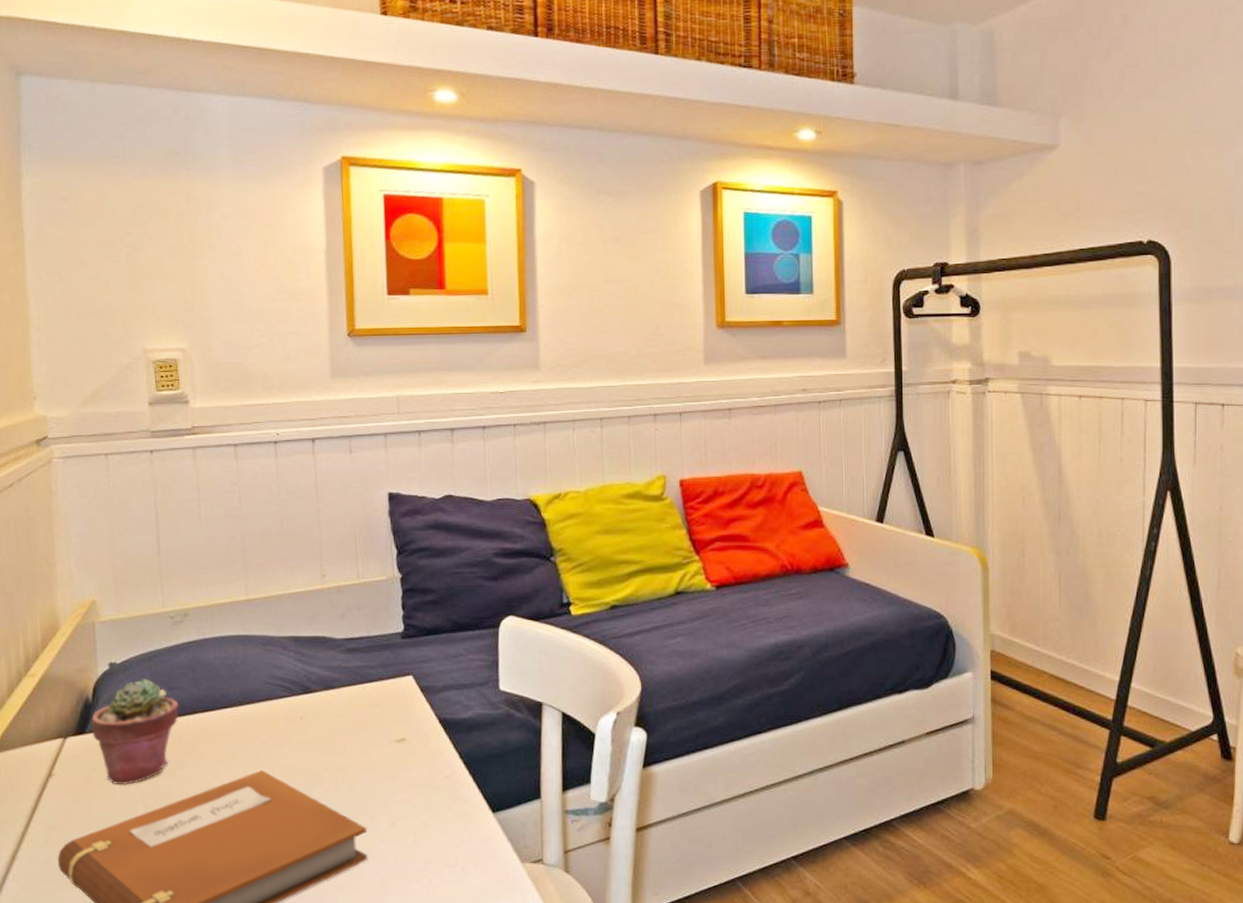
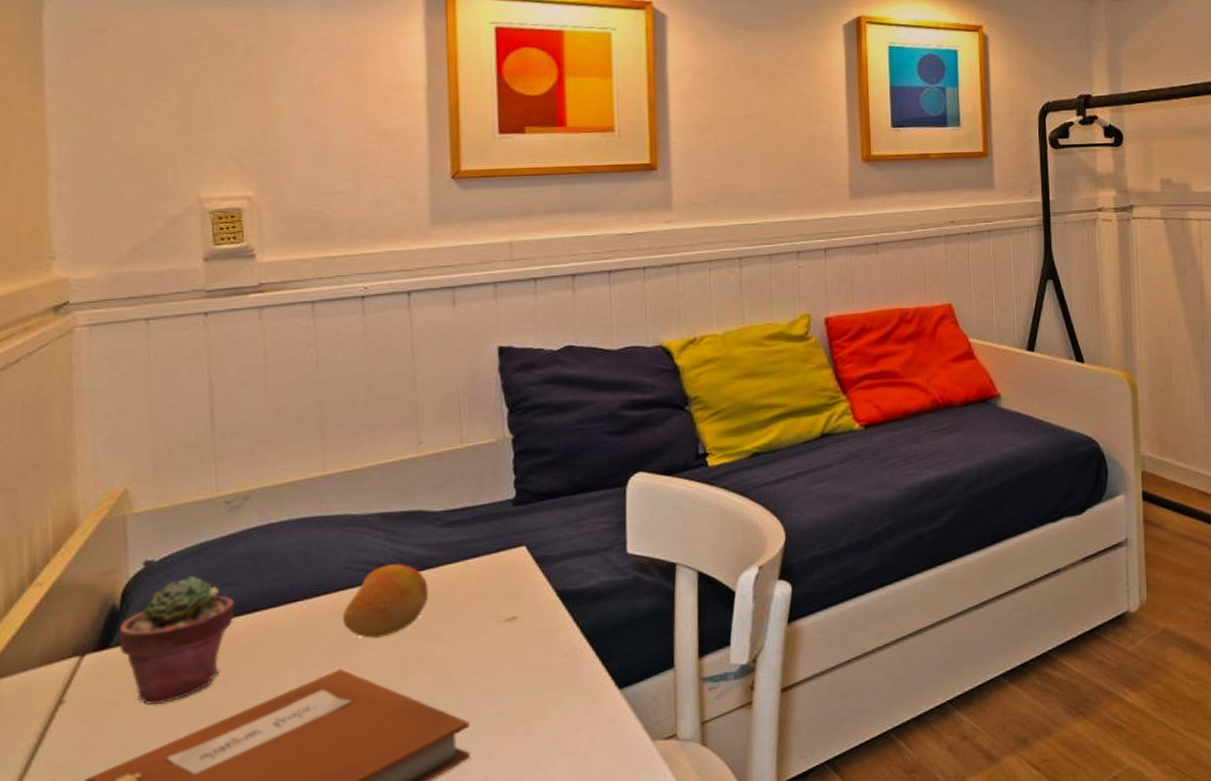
fruit: none [262,683,333,747] -> present [342,564,429,639]

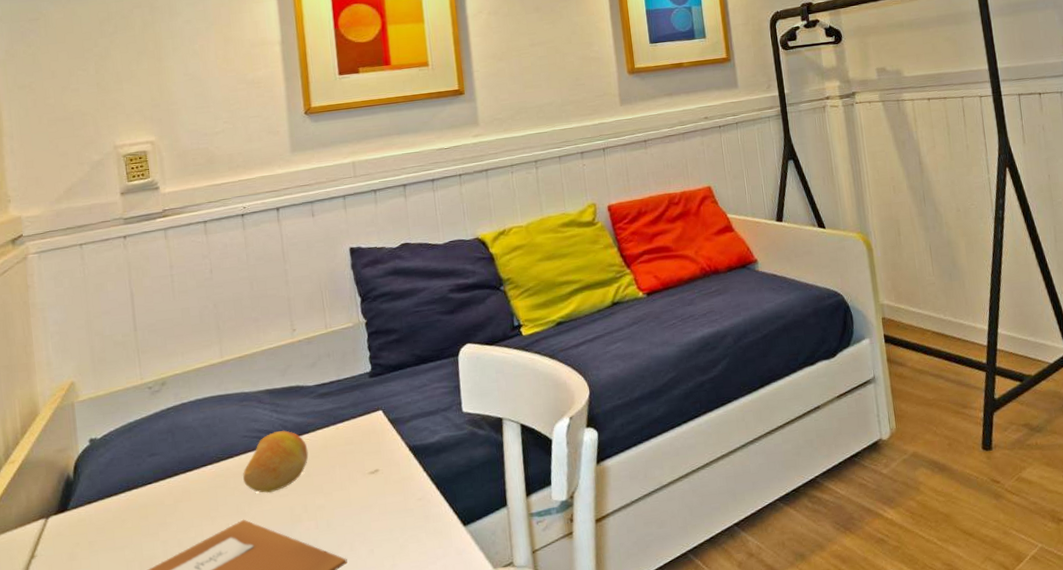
potted succulent: present [119,576,236,706] -> none [73,449,160,557]

